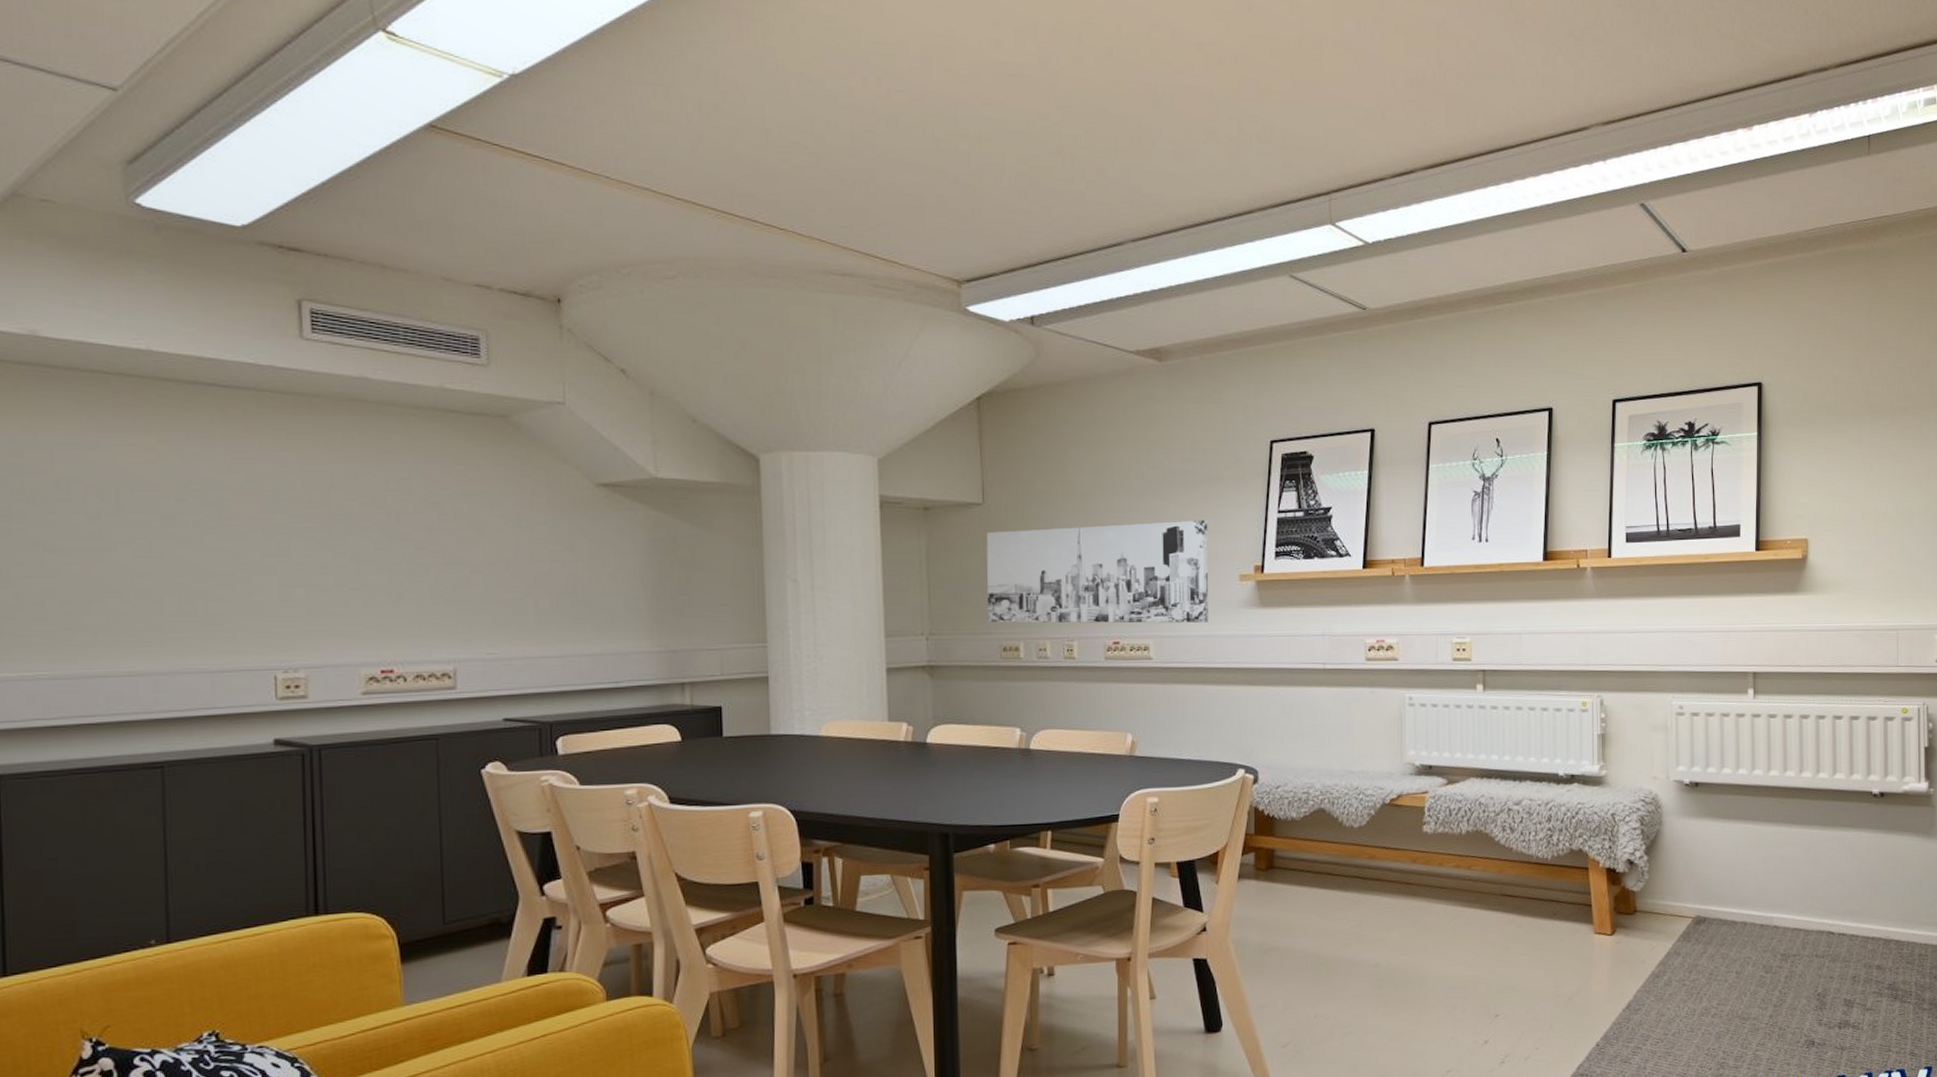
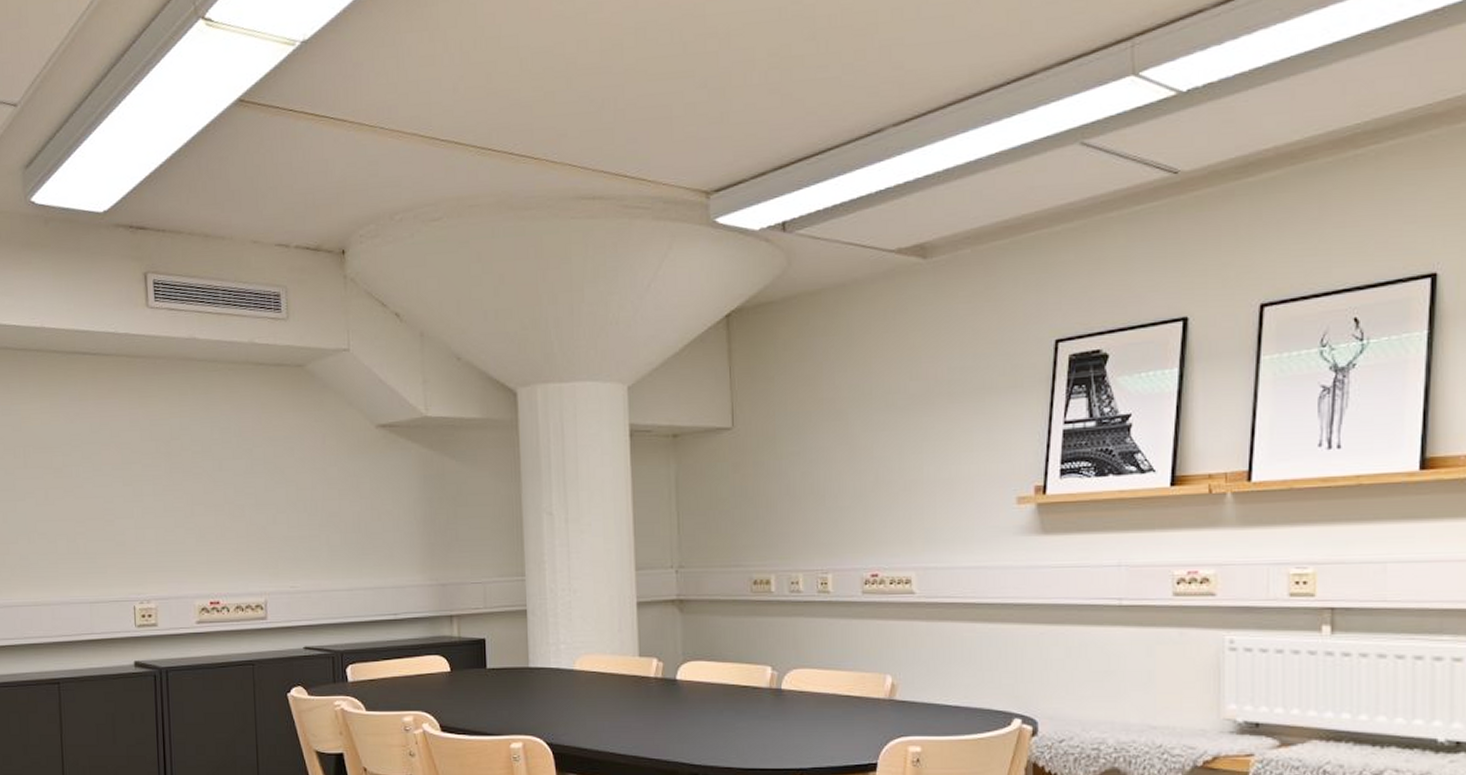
wall art: present [986,520,1209,623] -> none [736,435,980,555]

